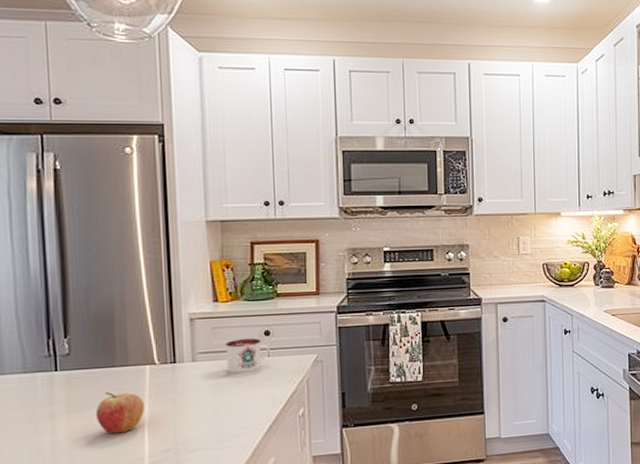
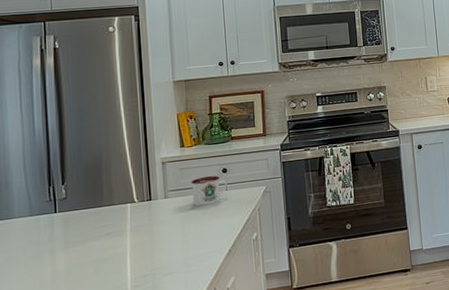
fruit: present [95,392,146,434] -> none [87,227,128,264]

